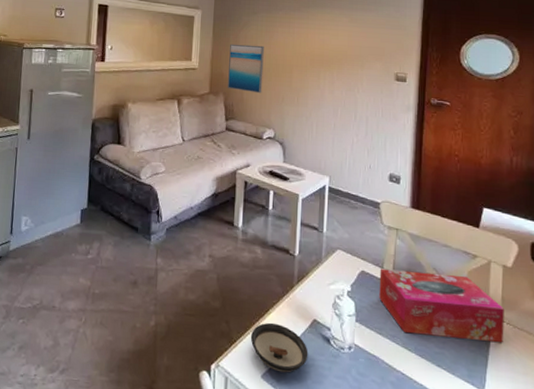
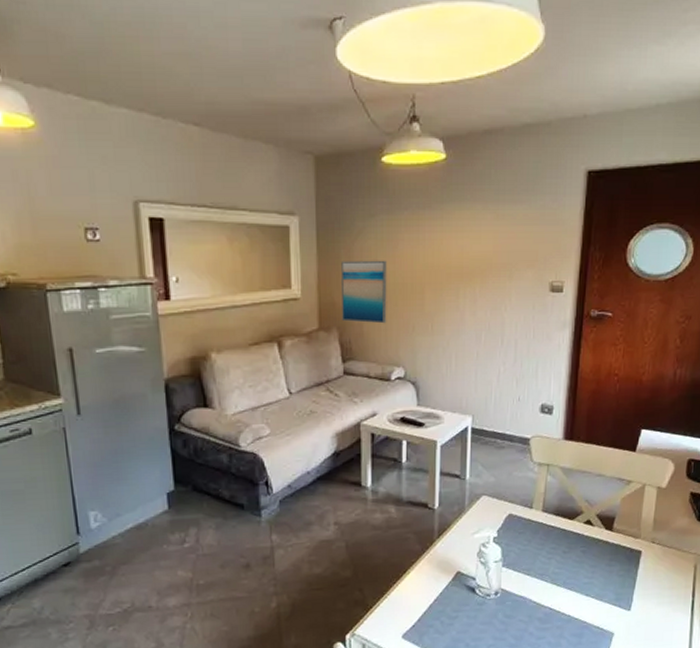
saucer: present [250,322,308,373] -> none [388,582,452,629]
tissue box: present [379,268,504,343] -> none [527,504,655,570]

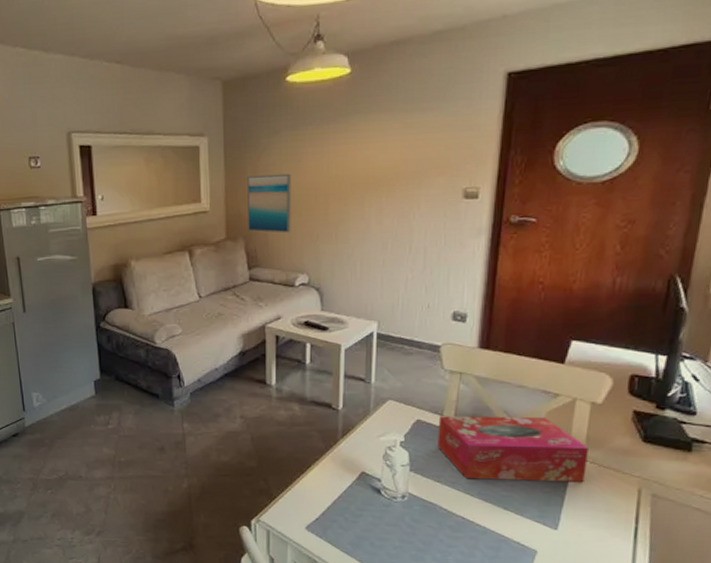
tissue box: none [527,504,655,570] -> present [437,416,589,483]

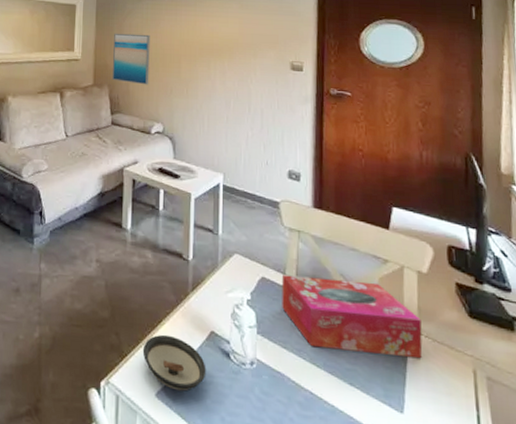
saucer: none [291,477,357,524] -> present [142,334,206,391]

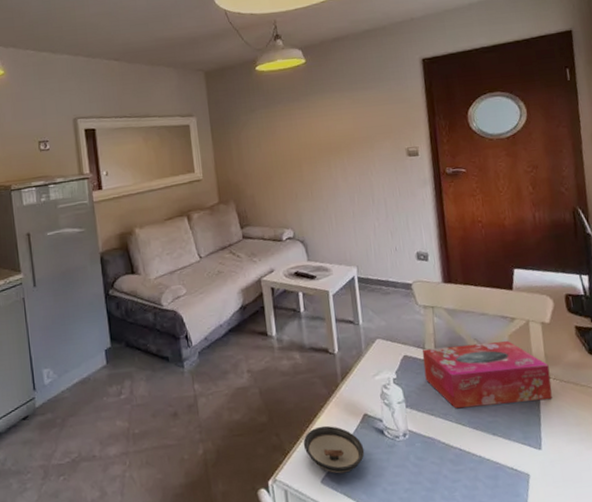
wall art: present [111,33,150,85] -> none [232,143,274,195]

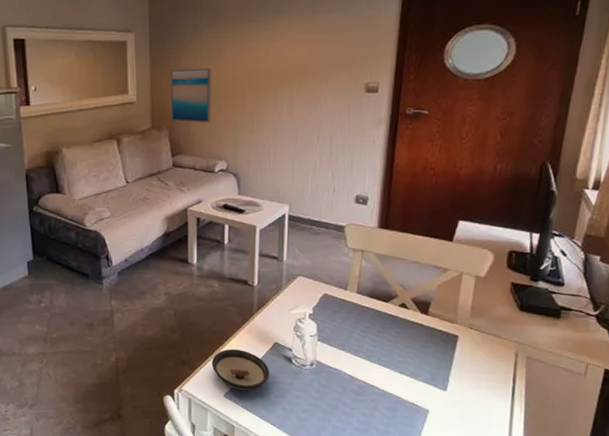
wall art: none [232,143,274,195] -> present [170,67,211,123]
tissue box: present [422,341,552,409] -> none [342,289,473,348]

